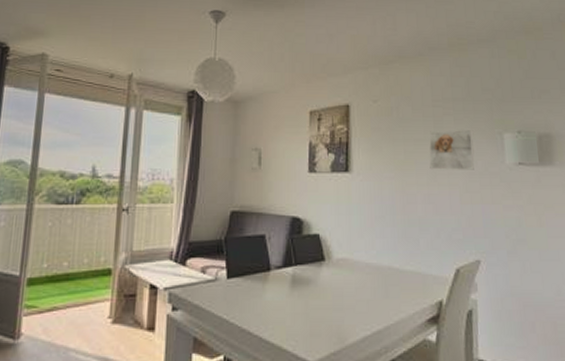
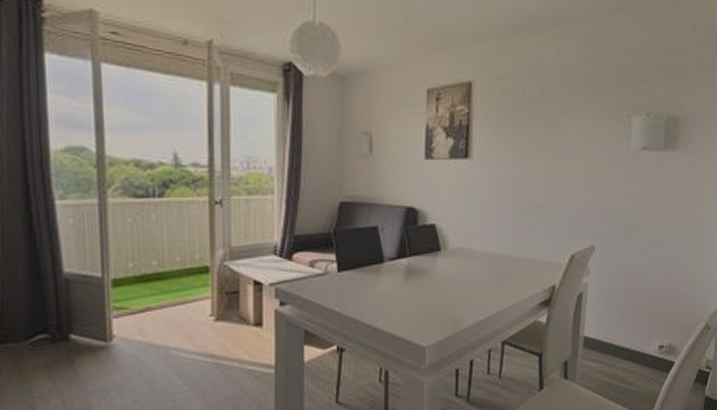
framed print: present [429,129,474,170] -> none [554,111,602,155]

